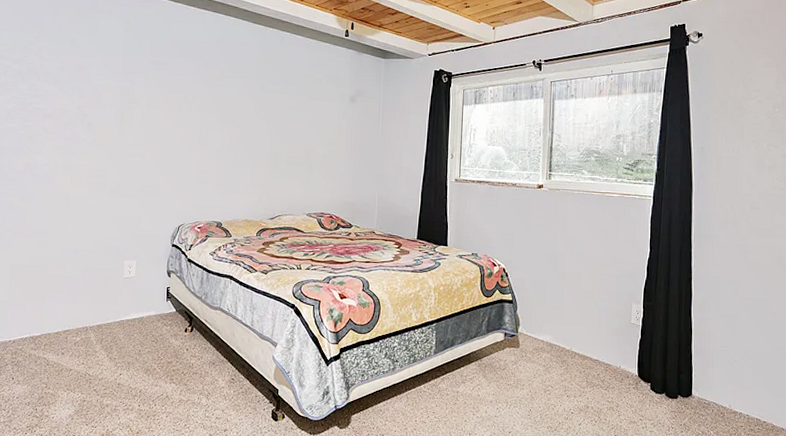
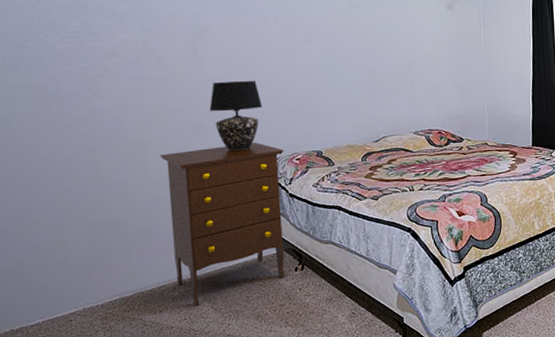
dresser: none [79,207,188,353] -> present [160,142,285,306]
table lamp: none [127,150,174,215] -> present [209,81,262,152]

